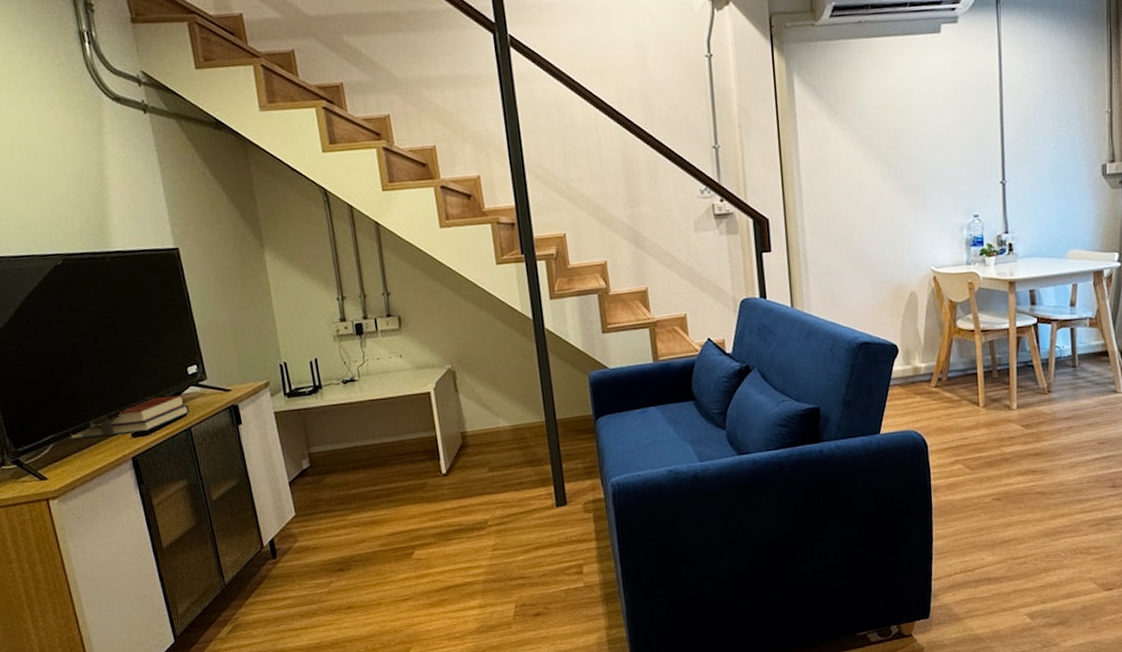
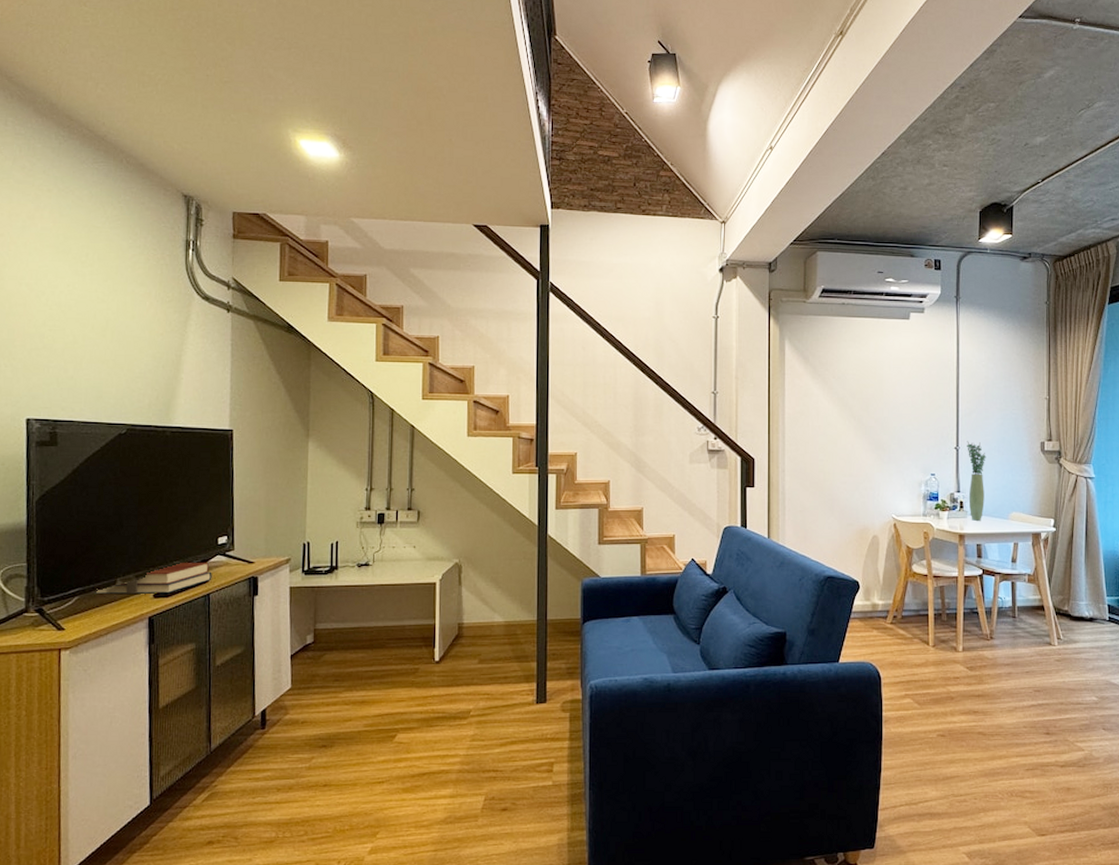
vase: none [1014,172,1038,264] -> present [967,441,986,521]

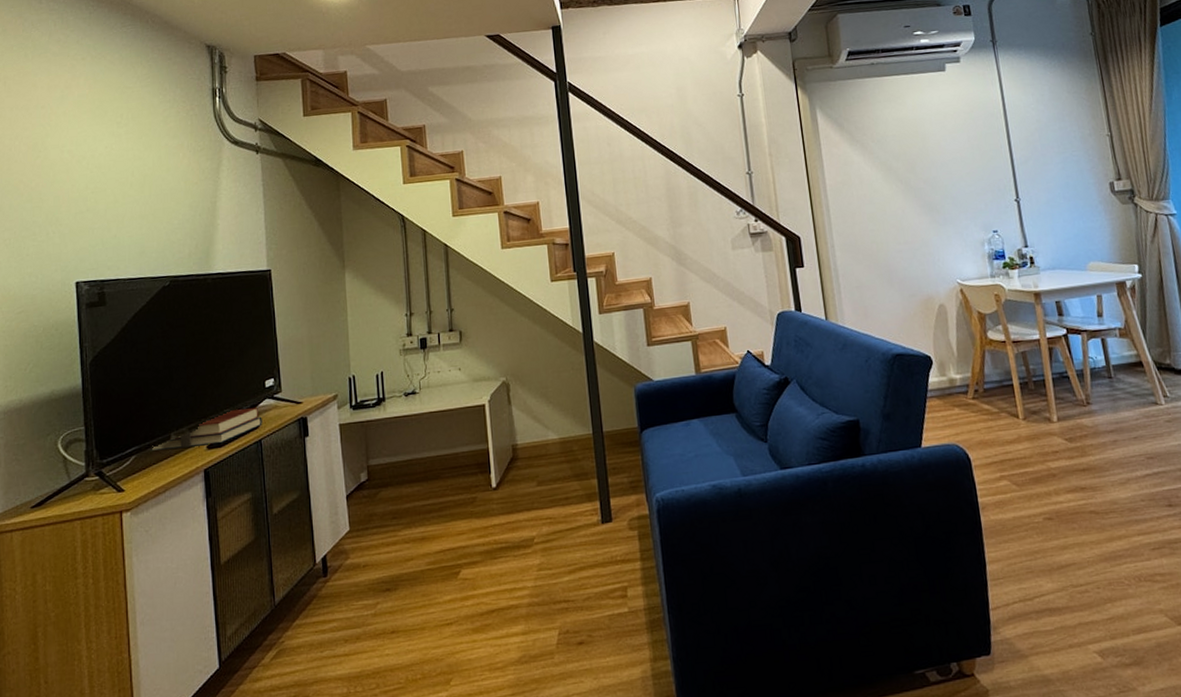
vase: present [967,441,986,521] -> none [1027,191,1058,276]

